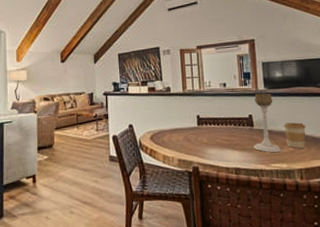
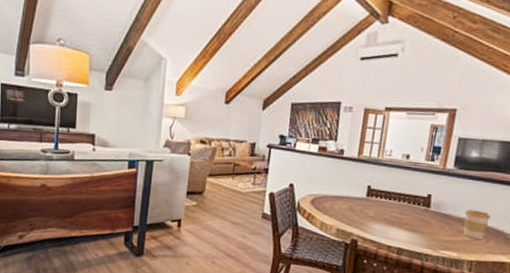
candle holder: present [253,93,282,153] -> none [424,171,461,240]

